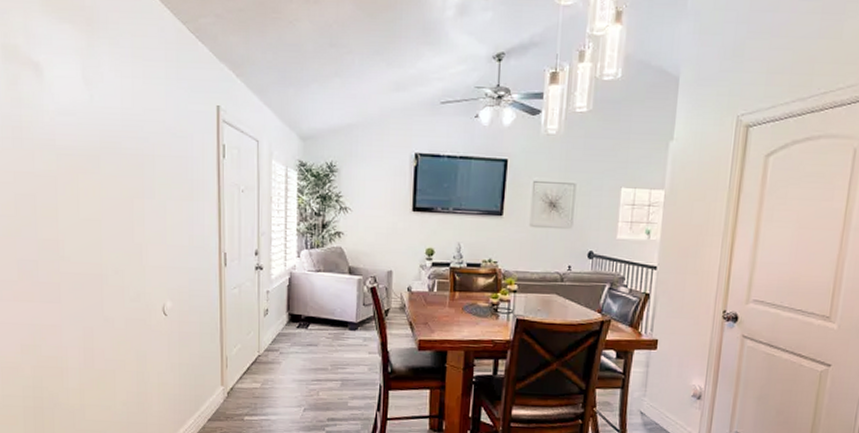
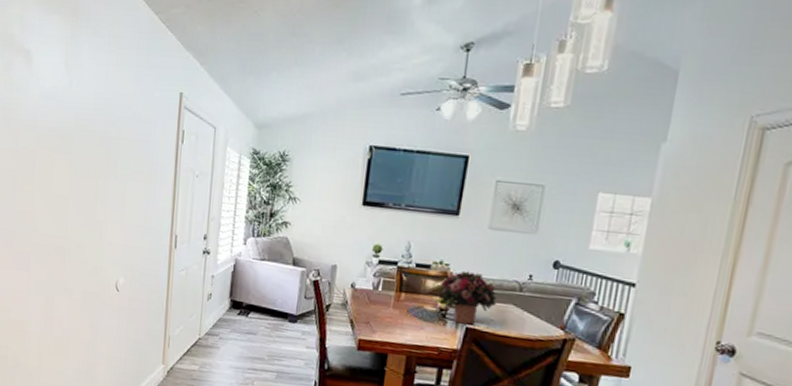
bouquet: none [488,266,542,316] -> present [437,270,497,325]

